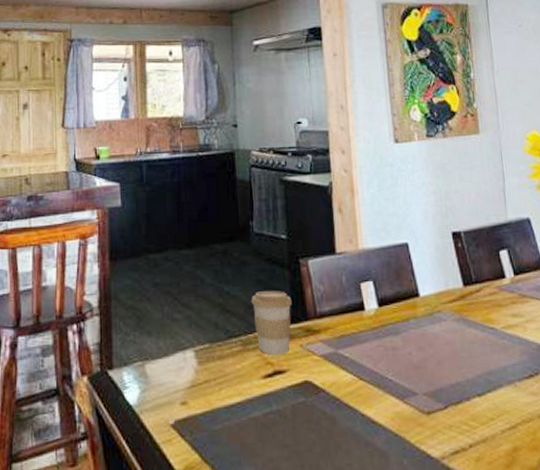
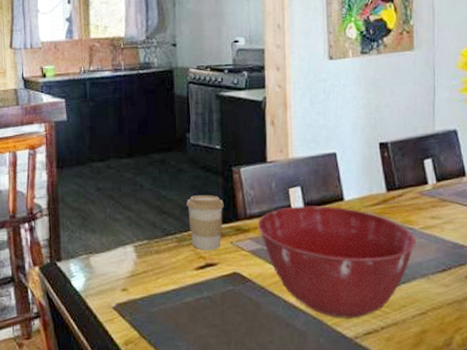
mixing bowl: none [328,302,500,436] -> present [257,205,417,319]

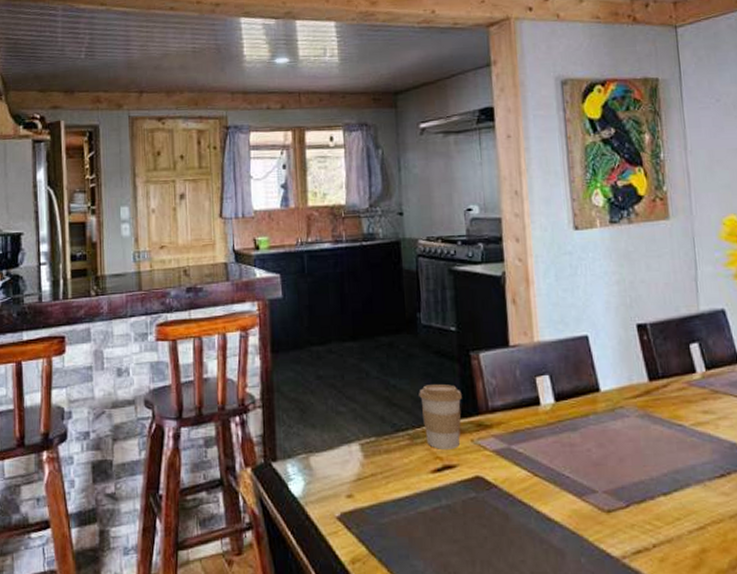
mixing bowl: present [257,205,417,319] -> none [501,396,688,535]

